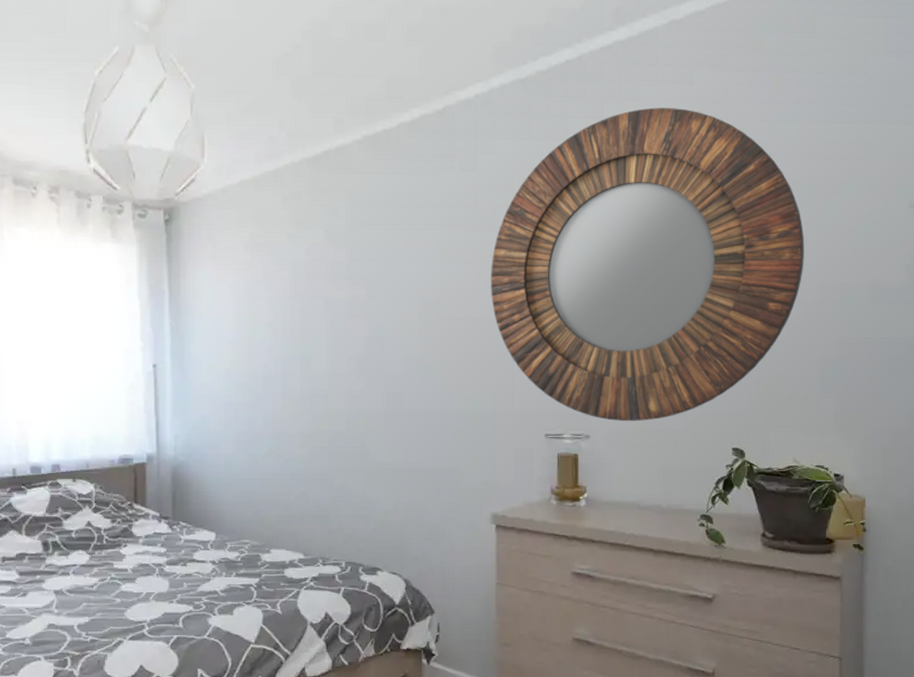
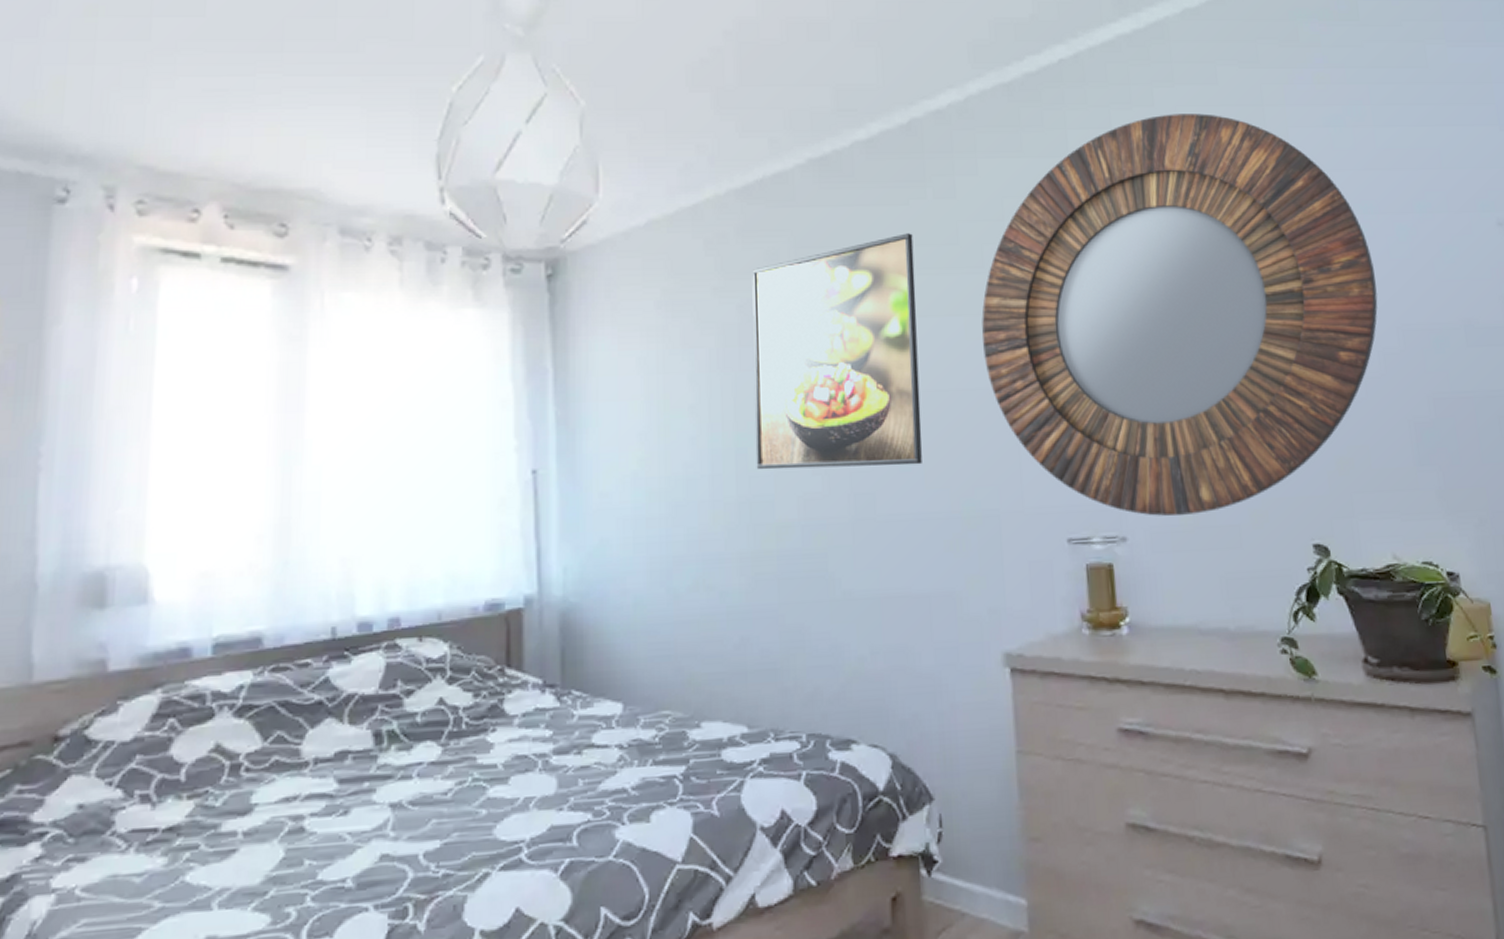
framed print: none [316,197,442,374] -> present [752,233,922,470]

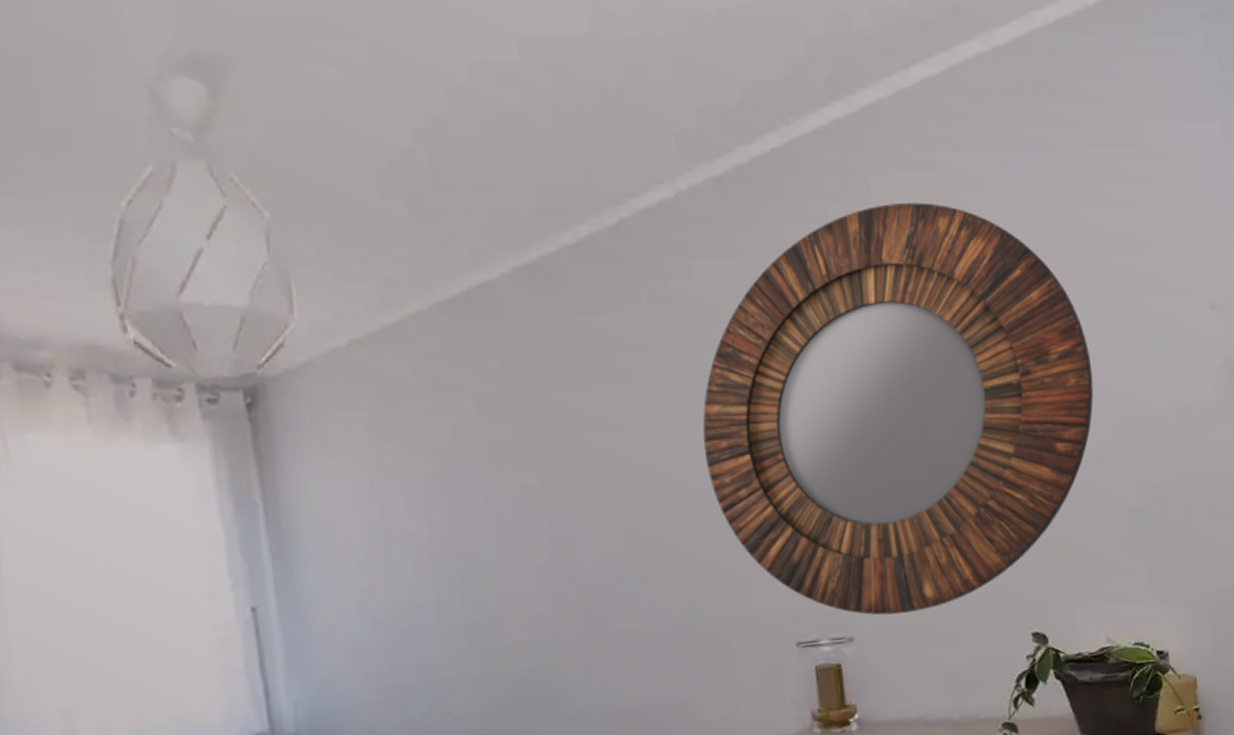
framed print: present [752,233,922,470] -> none [463,342,650,593]

